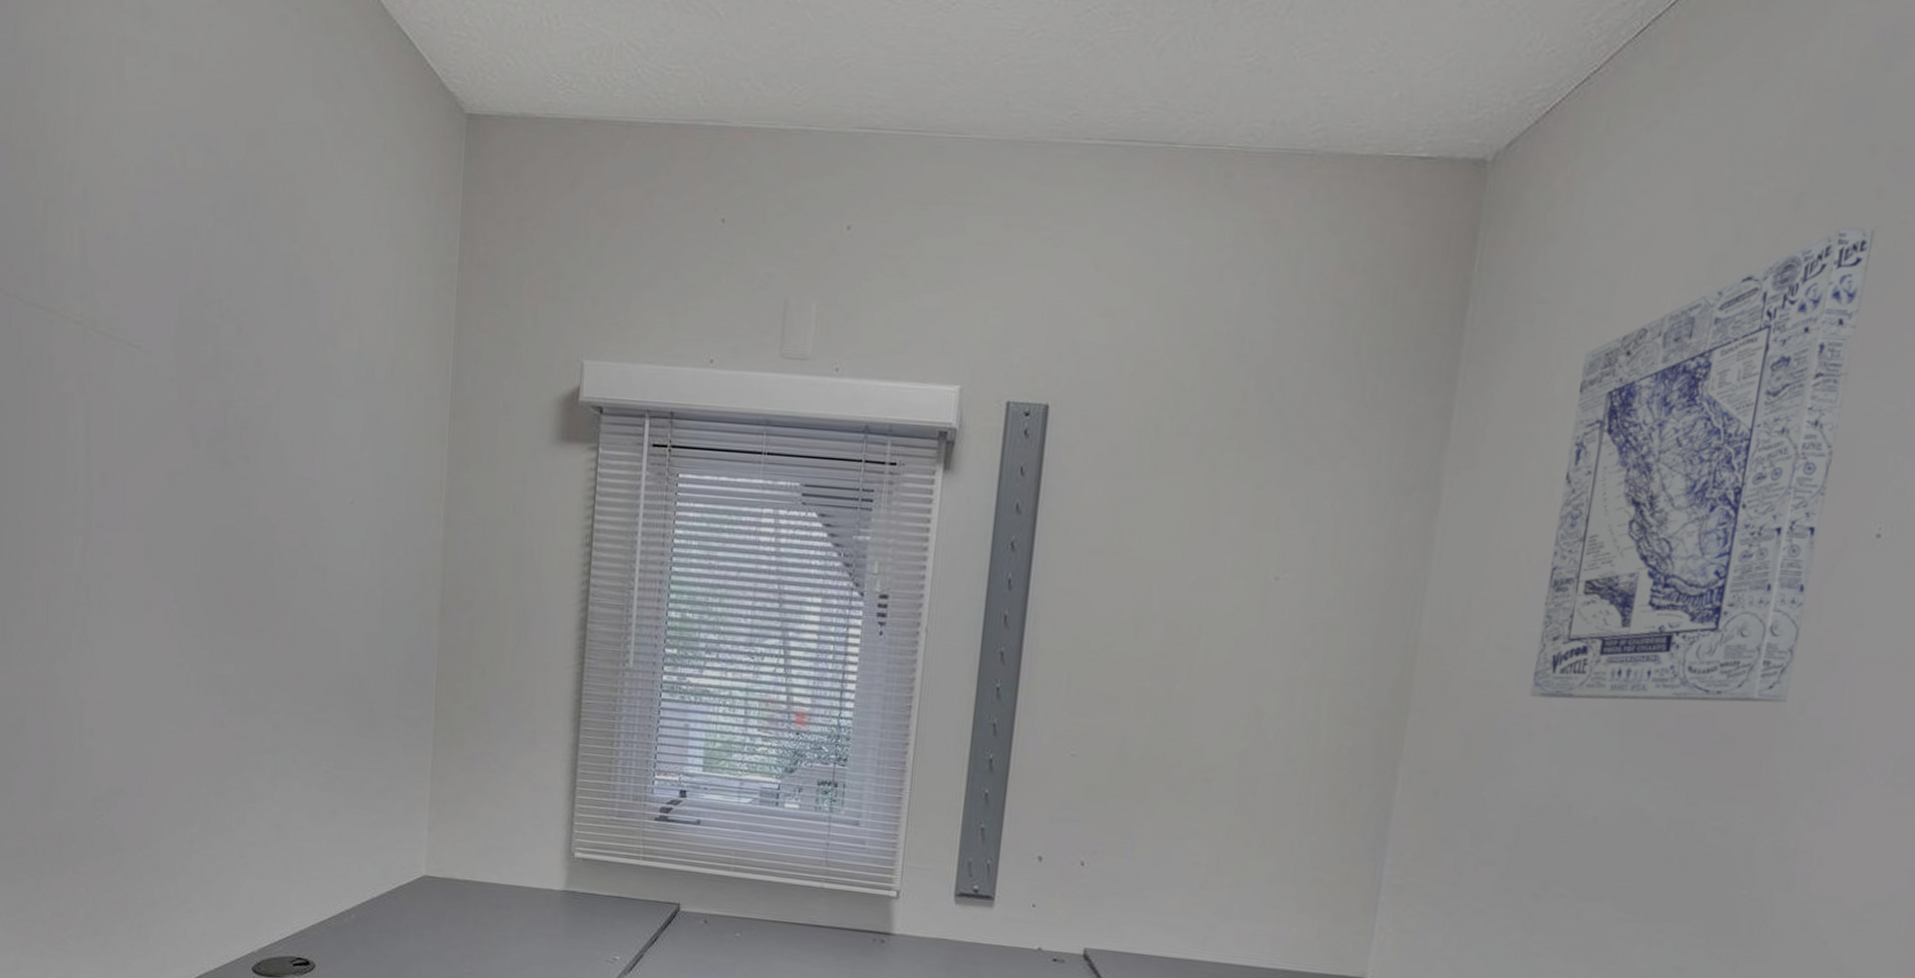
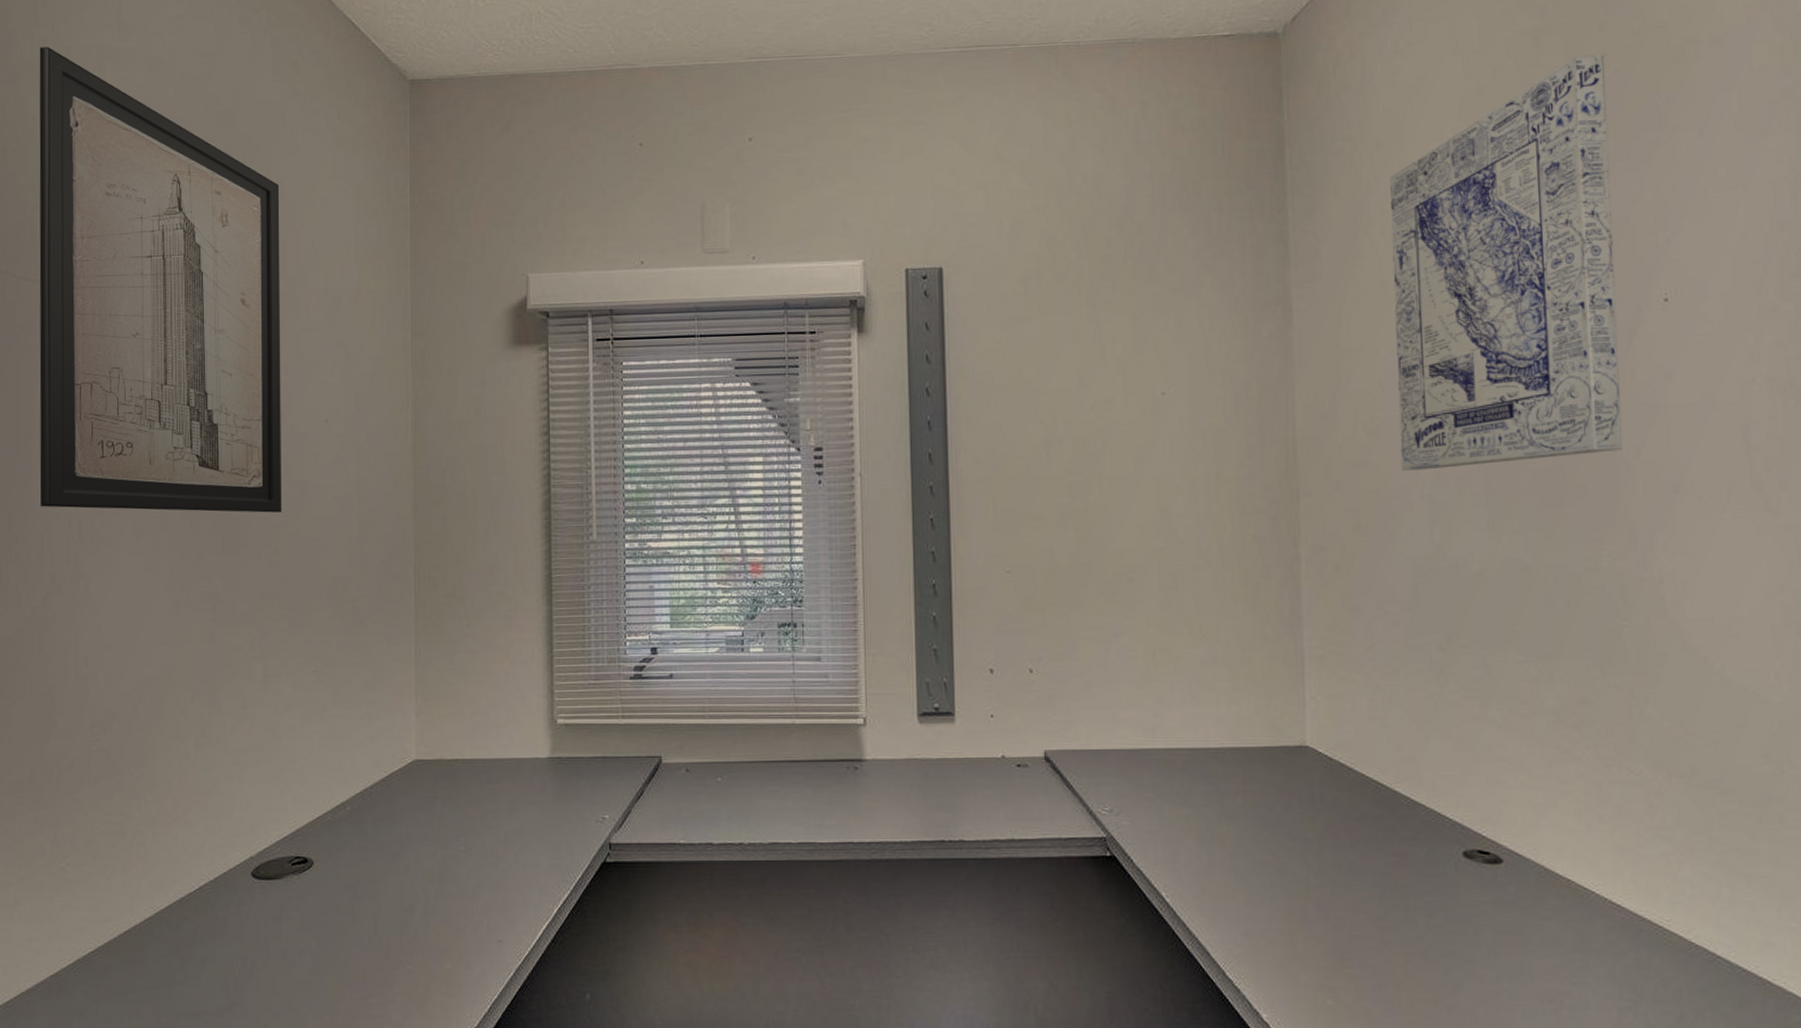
wall art: none [46,30,315,599] -> present [39,46,282,513]

